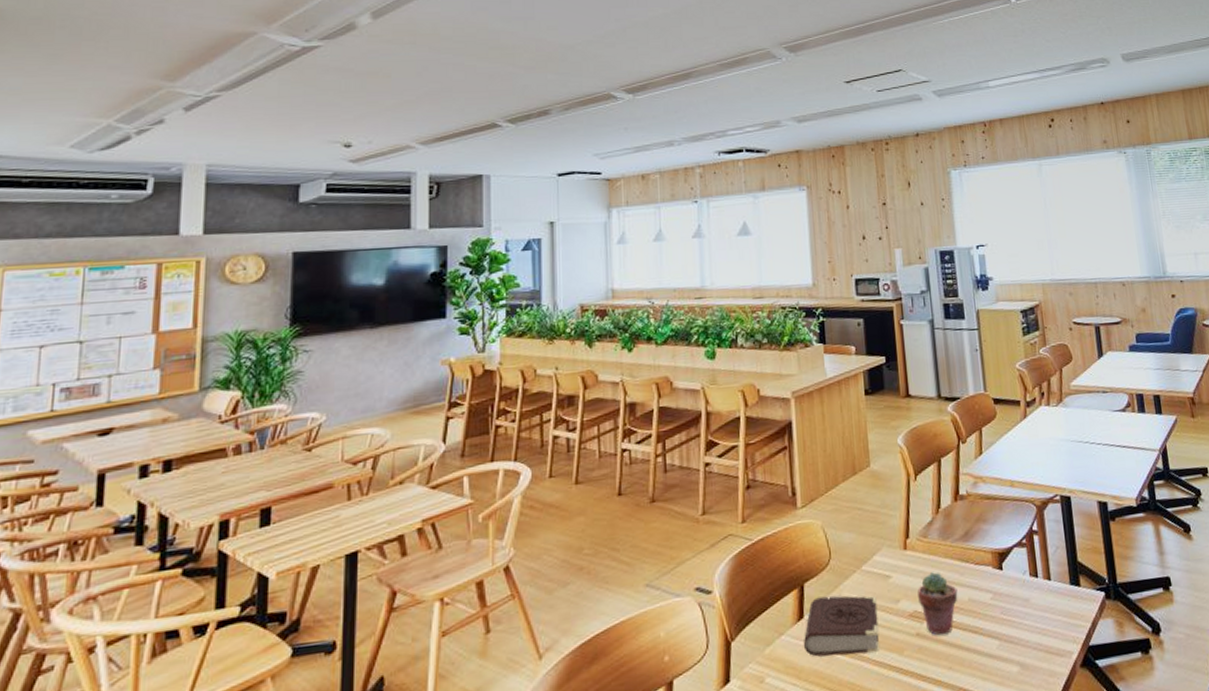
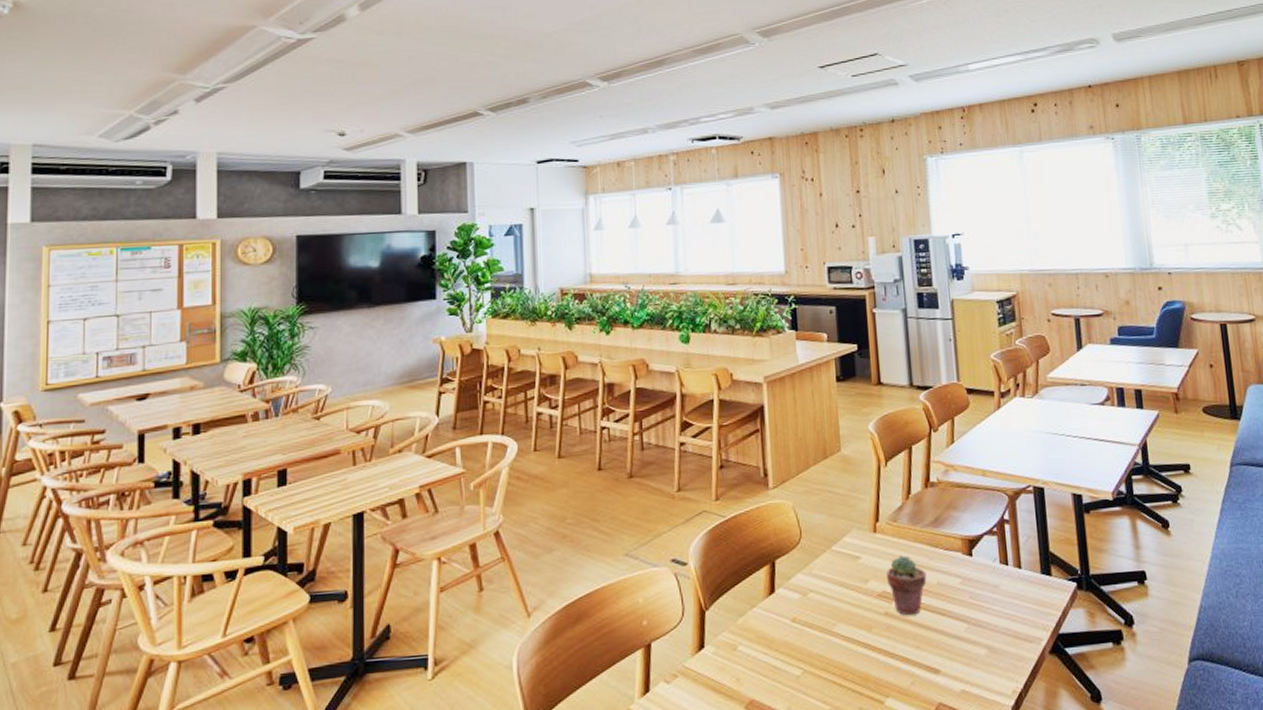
book: present [803,595,879,657] -> none [774,573,848,630]

